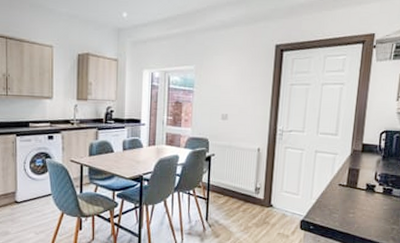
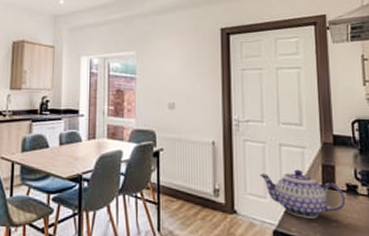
teapot: none [295,172,364,211] -> present [259,169,346,218]

